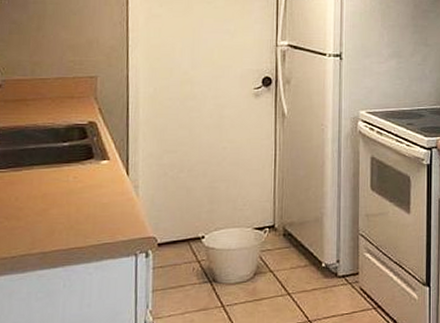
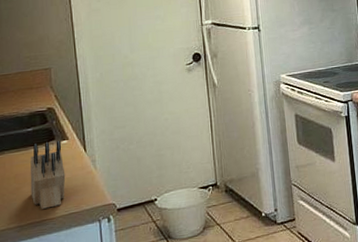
knife block: none [59,159,102,236] -> present [30,140,66,209]

